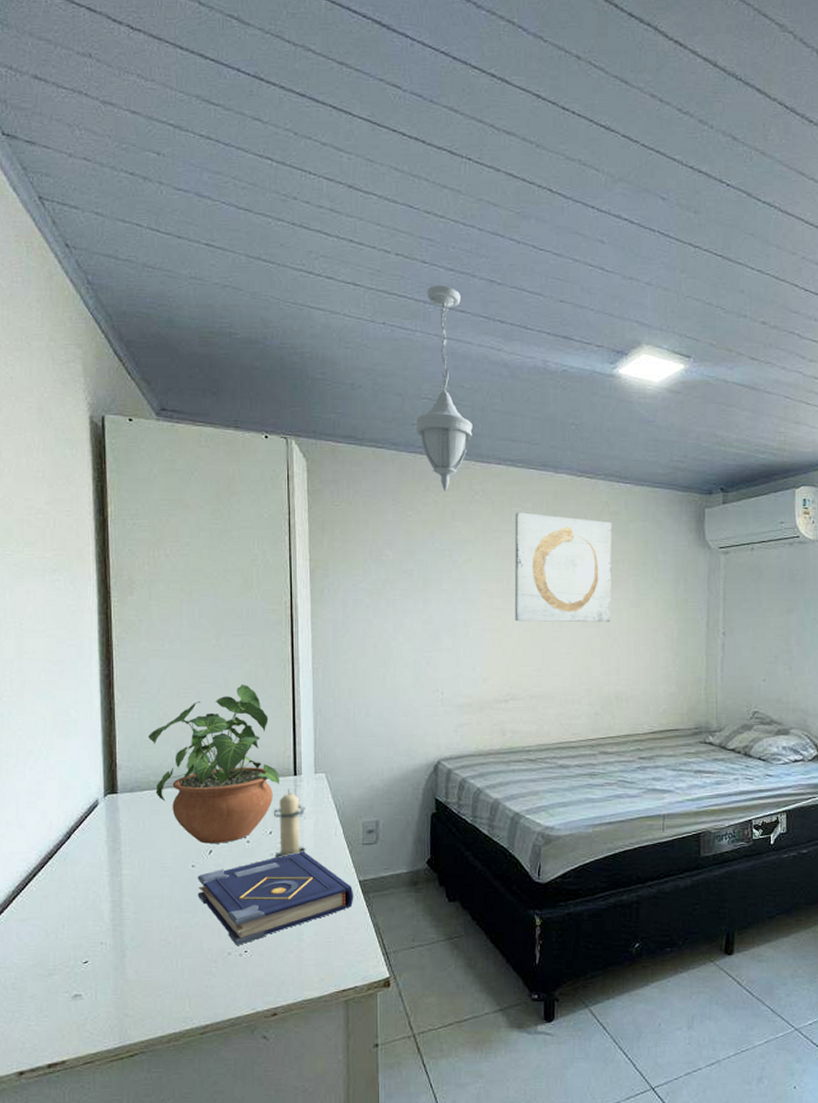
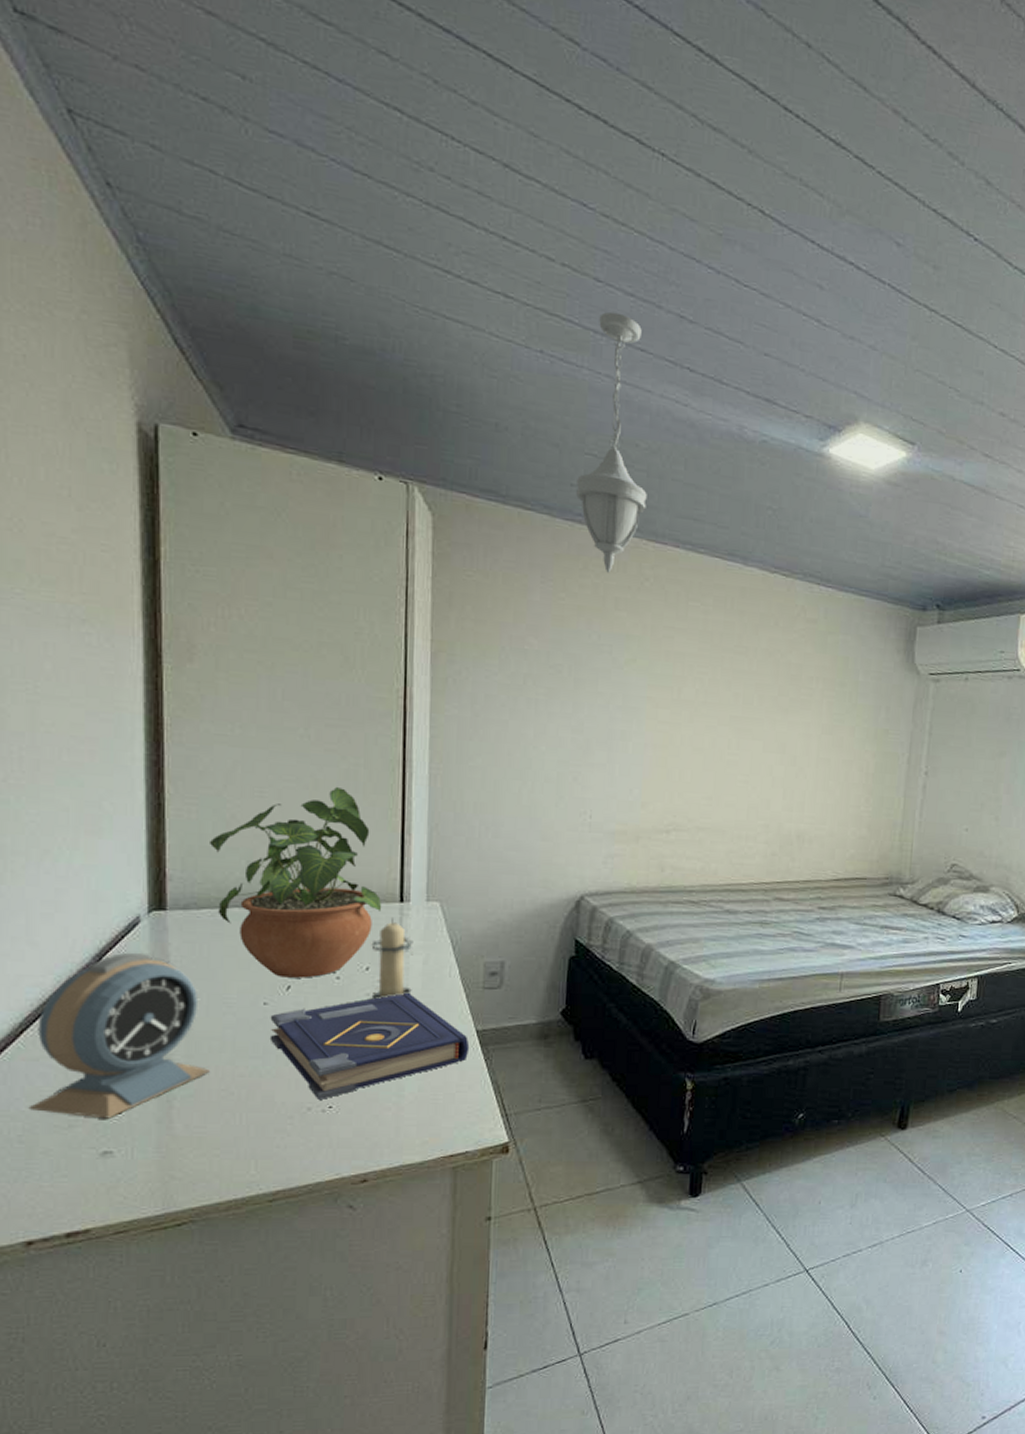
alarm clock: none [19,830,152,967] -> present [28,953,210,1119]
wall art: present [514,512,612,623] -> none [684,608,808,750]

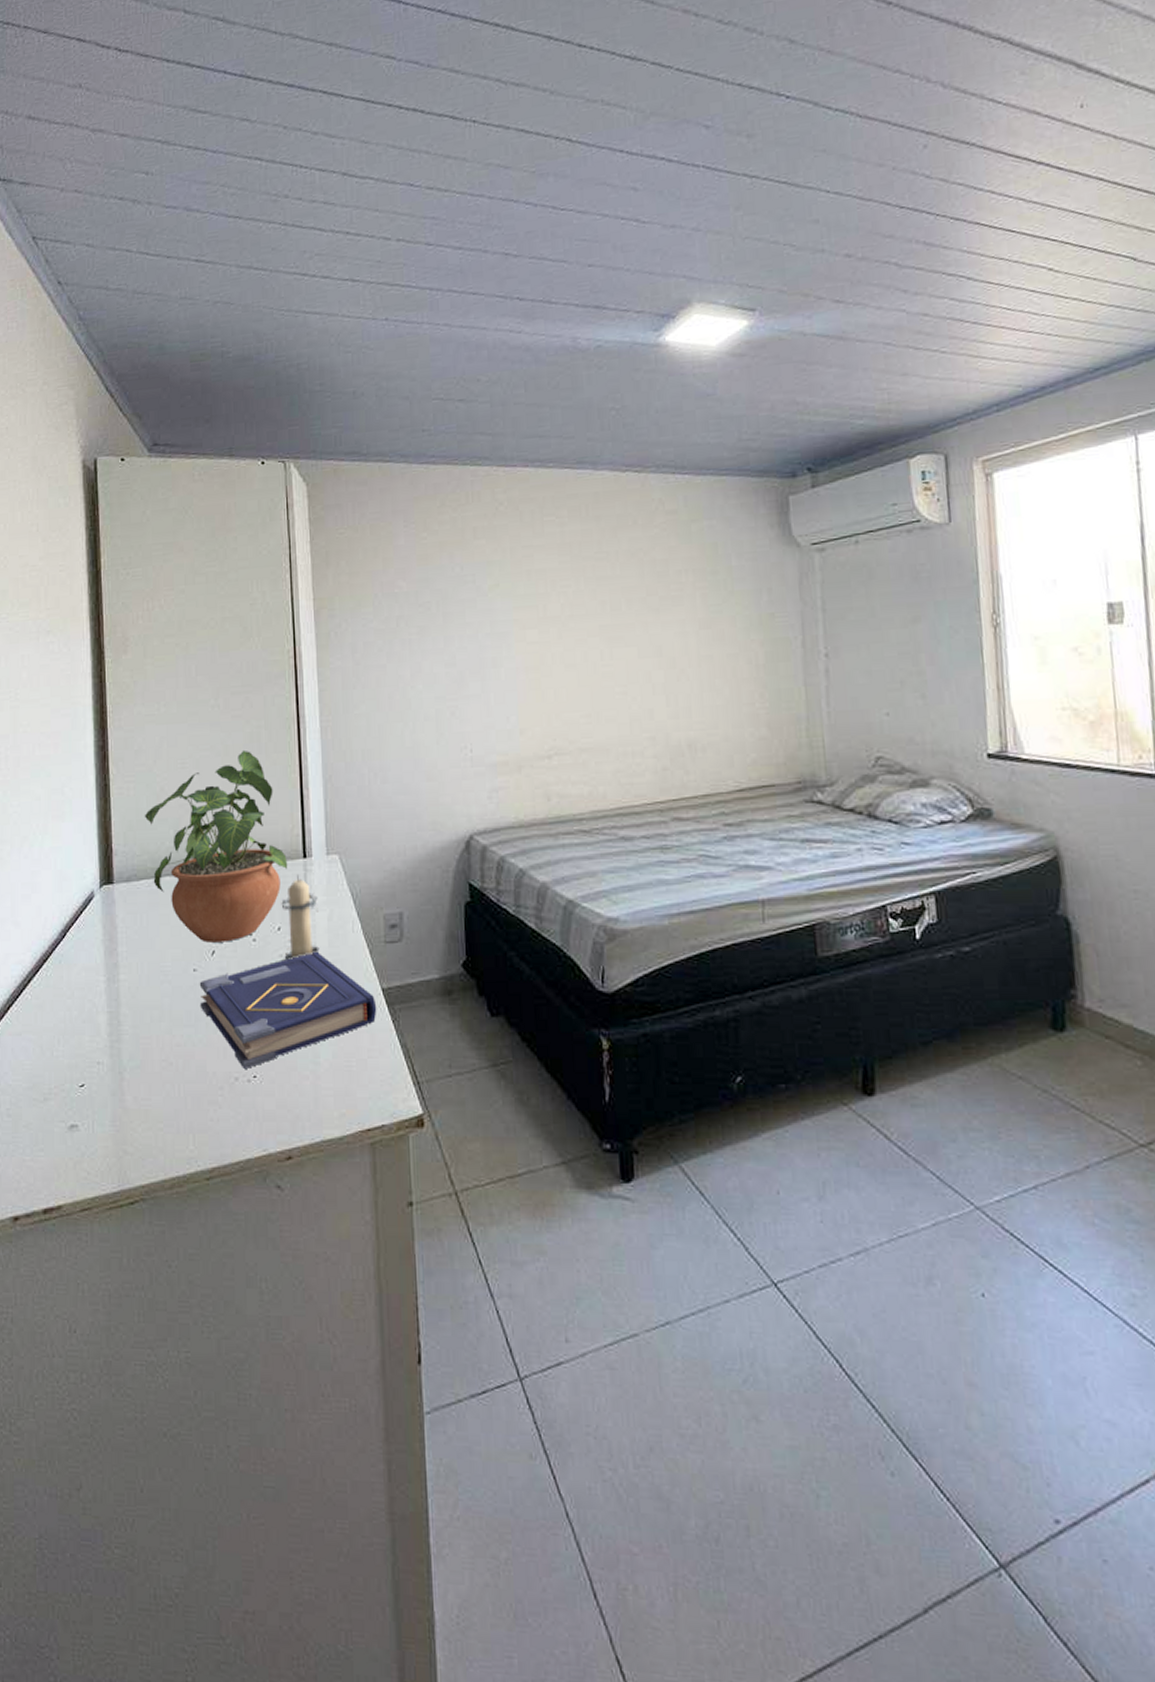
alarm clock: present [28,953,210,1119] -> none [14,927,152,1092]
pendant light: present [576,311,647,573] -> none [427,267,493,505]

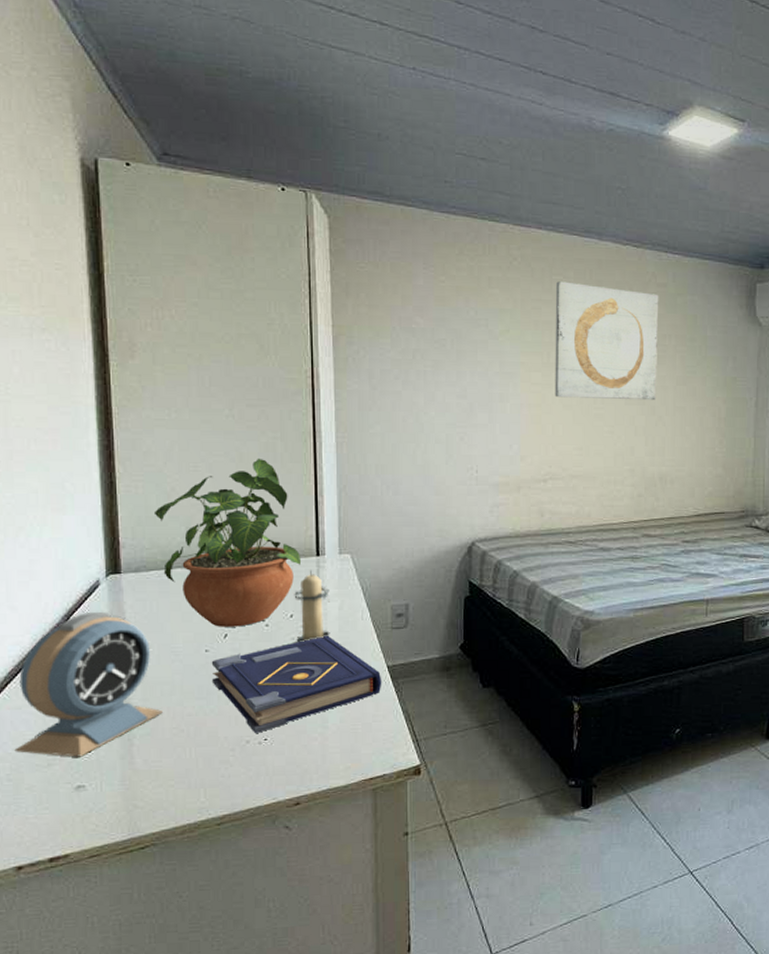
alarm clock: none [14,927,152,1092] -> present [14,612,163,757]
wall art: none [548,521,676,657] -> present [555,281,659,401]

